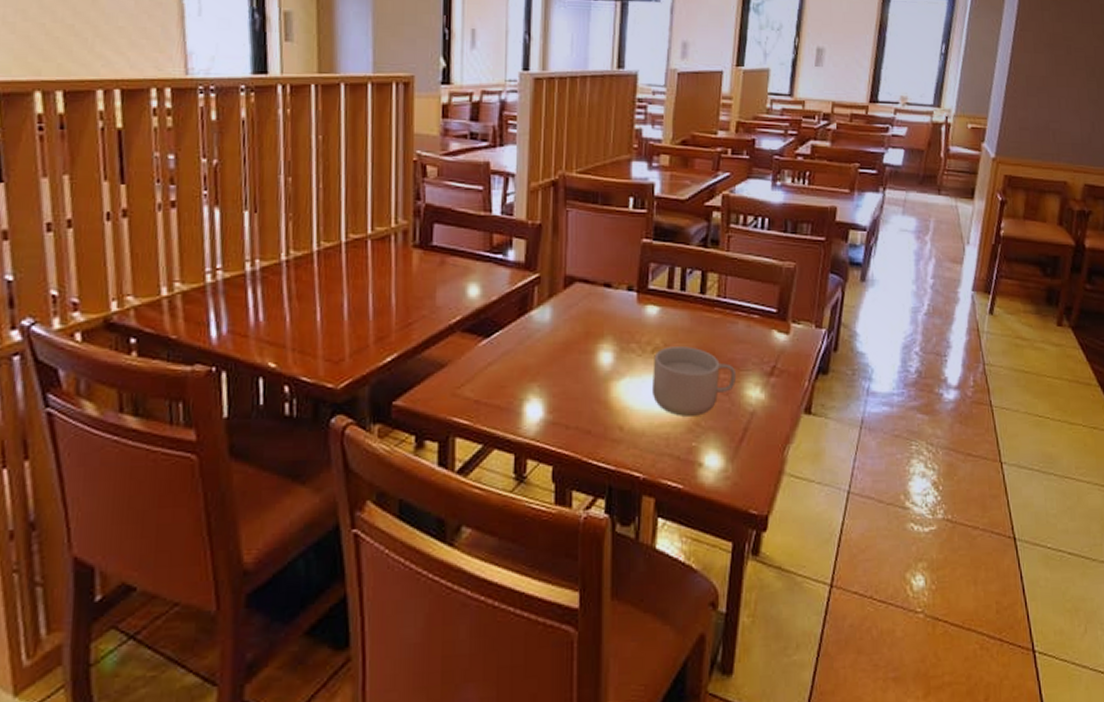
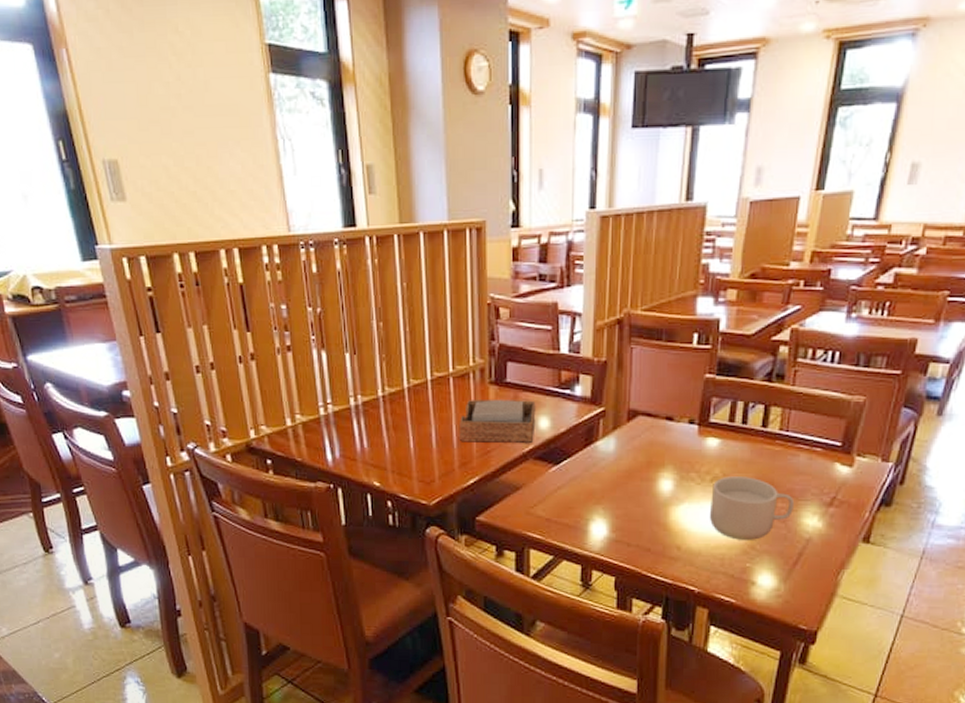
napkin holder: none [375,265,465,315] -> present [458,400,536,444]

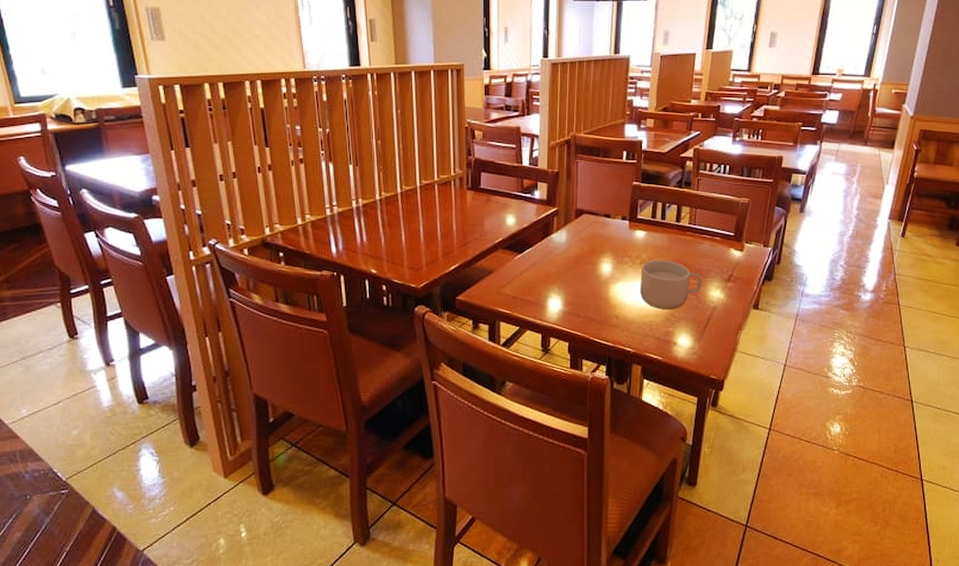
napkin holder: present [458,400,536,444] -> none [442,202,504,237]

